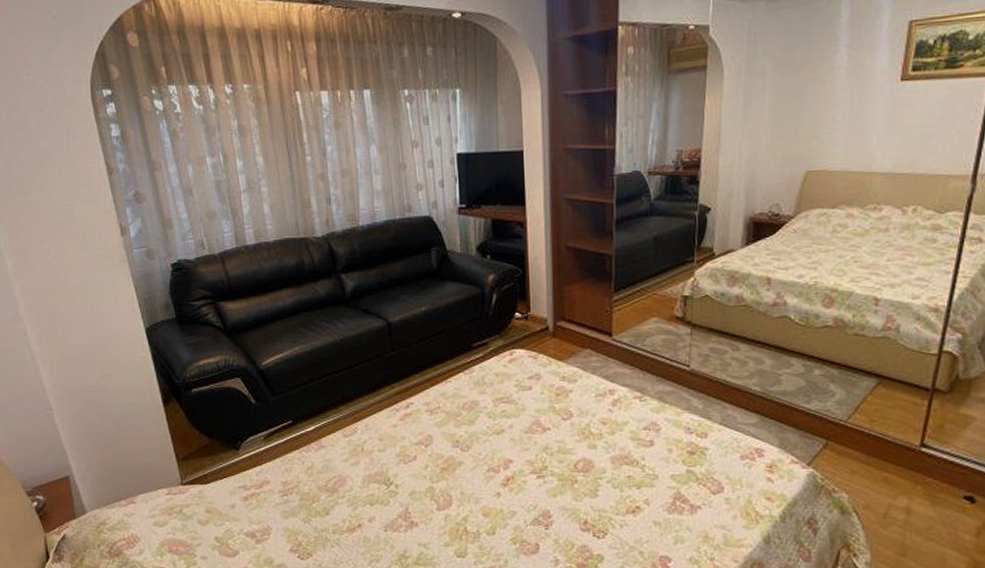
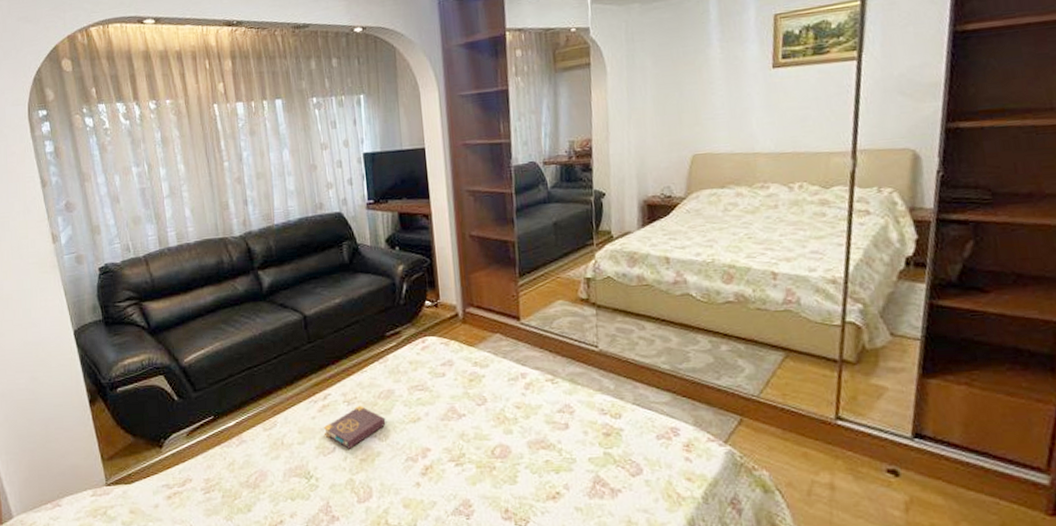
book: none [404,415,469,458] -> present [323,405,386,449]

